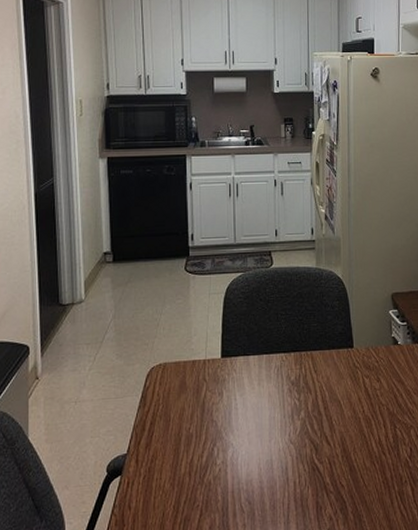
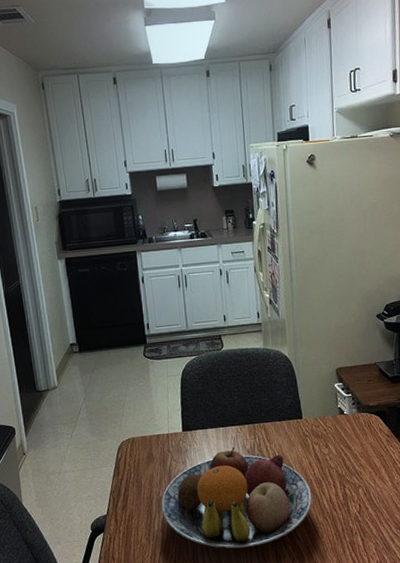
fruit bowl: none [190,377,360,498] -> present [161,447,312,549]

